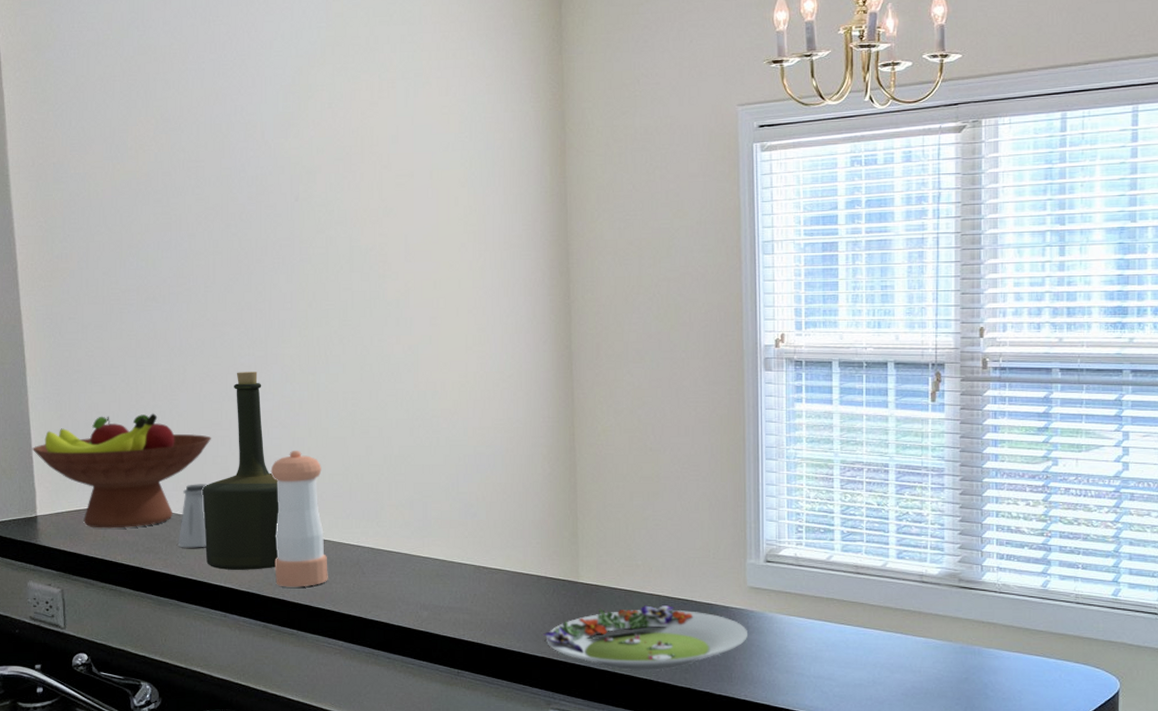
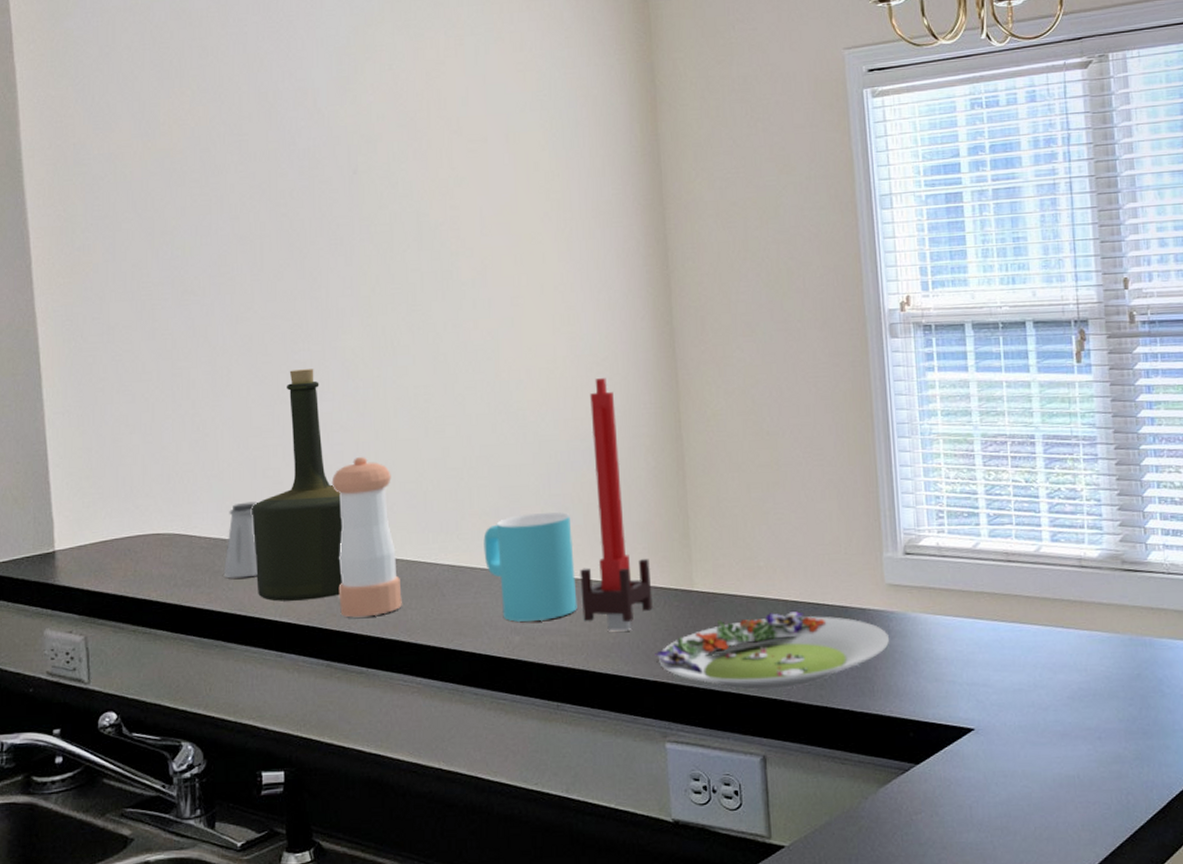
fruit bowl: present [32,413,212,529] -> none [49,423,262,561]
cup: none [399,507,478,600] -> present [483,512,577,622]
candle: none [481,393,543,613] -> present [580,378,653,632]

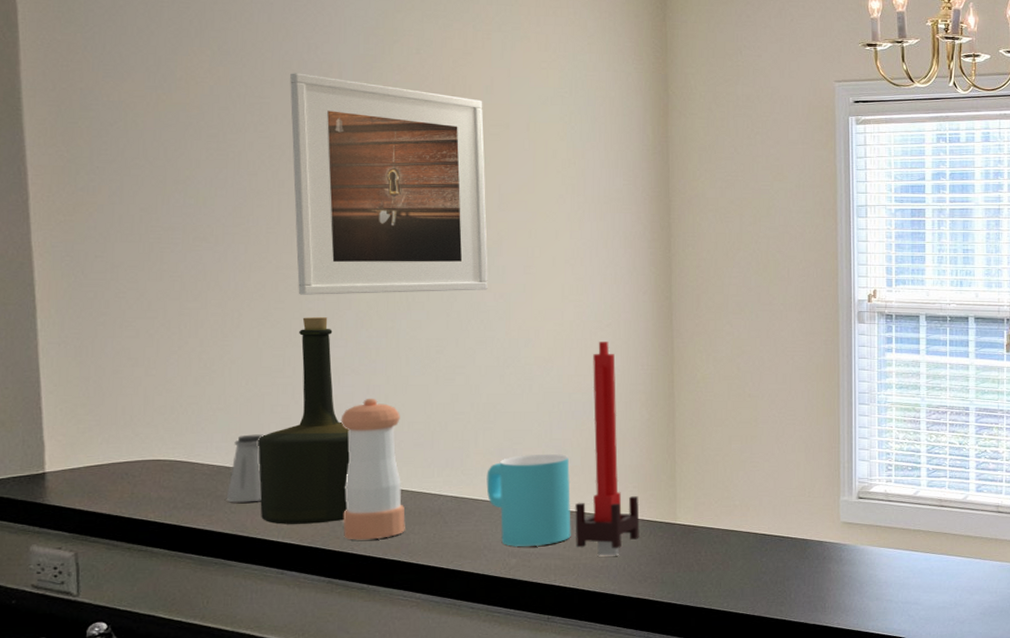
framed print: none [267,104,474,346] -> present [290,73,488,295]
salad plate: present [655,611,889,690] -> none [639,543,840,606]

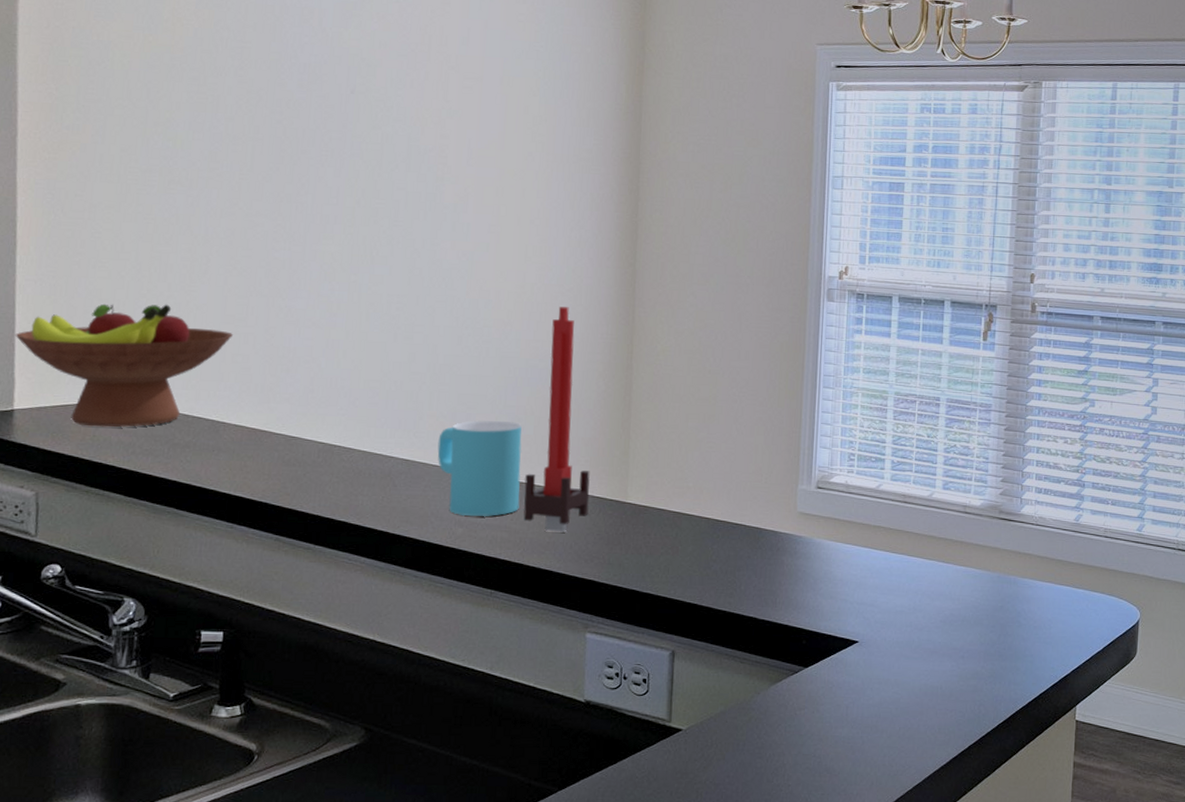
fruit bowl: none [41,360,272,484] -> present [15,303,234,427]
saltshaker: present [226,434,265,503] -> none [182,383,224,452]
wine bottle: present [258,317,350,525] -> none [214,266,306,478]
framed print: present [290,73,488,295] -> none [265,18,459,248]
pepper shaker: present [340,399,405,540] -> none [294,353,357,499]

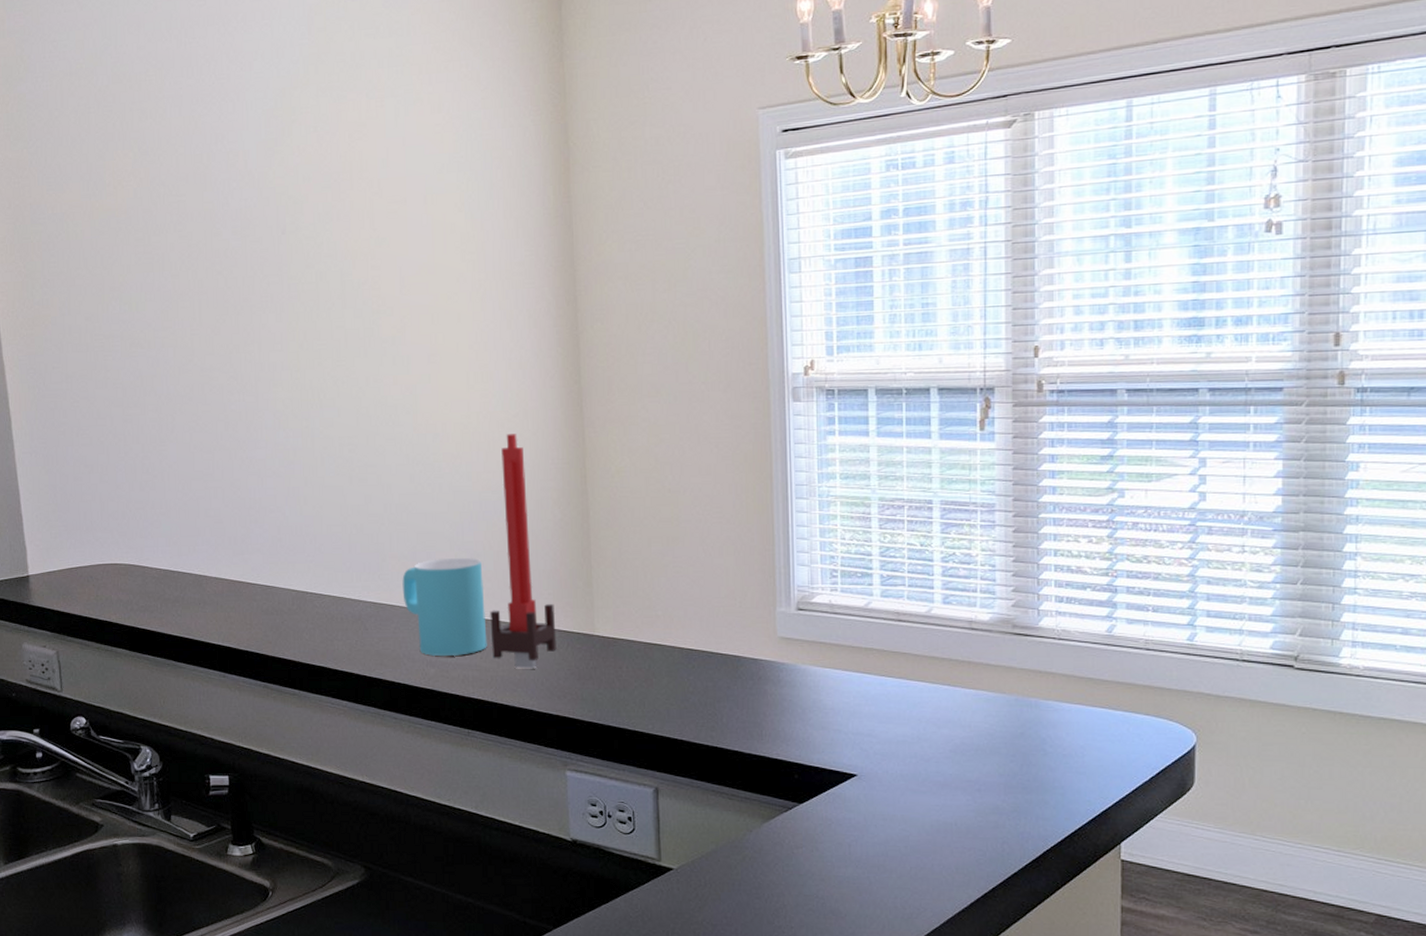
fruit bowl: present [15,303,234,427] -> none [21,465,204,587]

